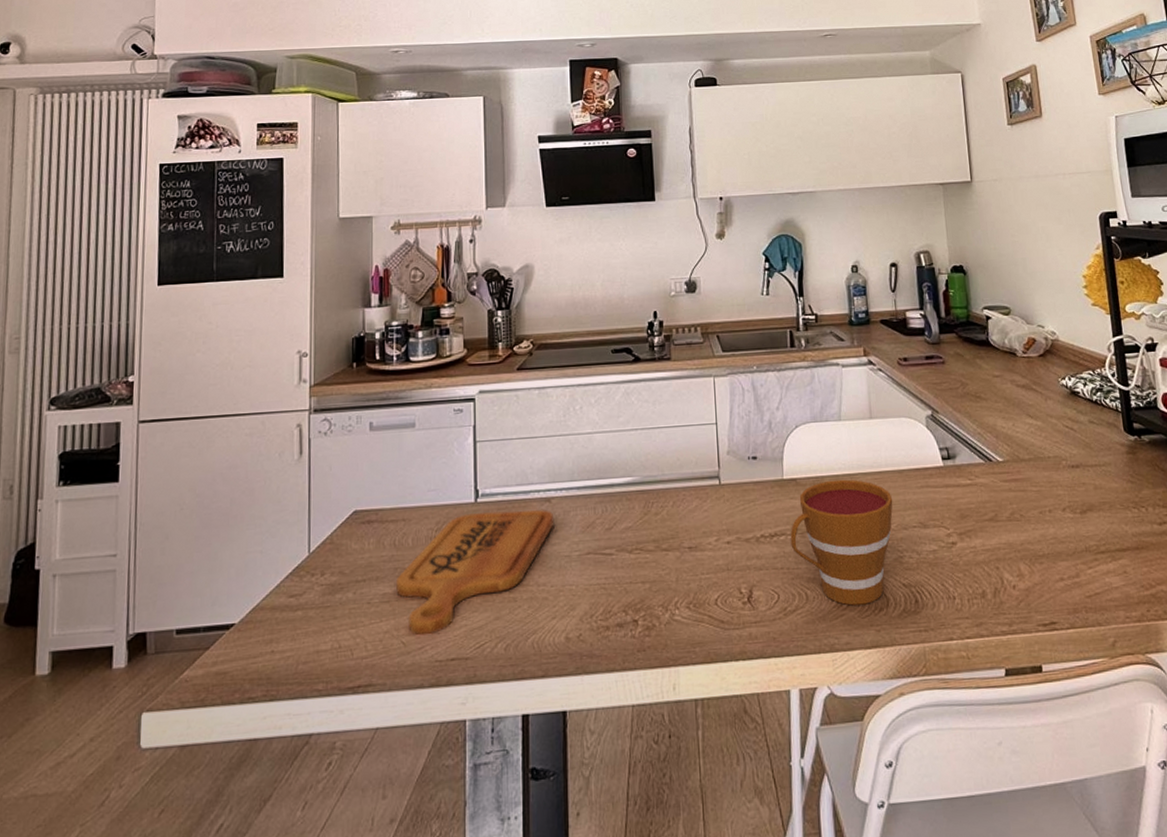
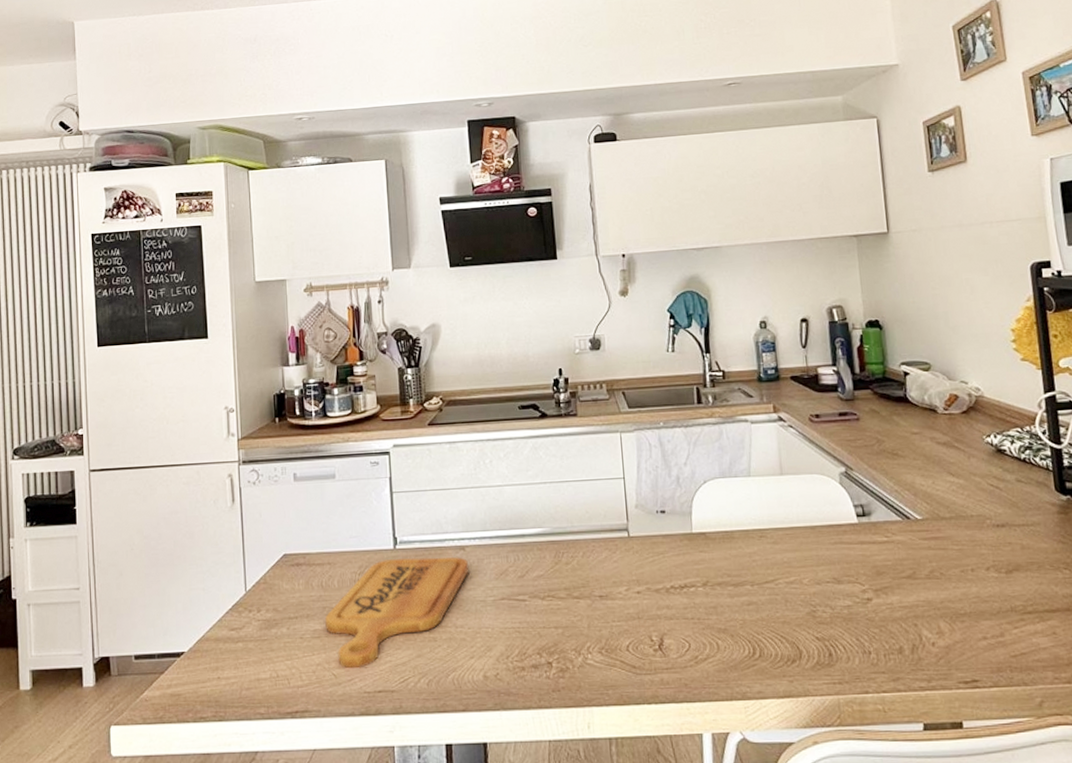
cup: present [790,479,893,606] -> none [700,534,805,656]

